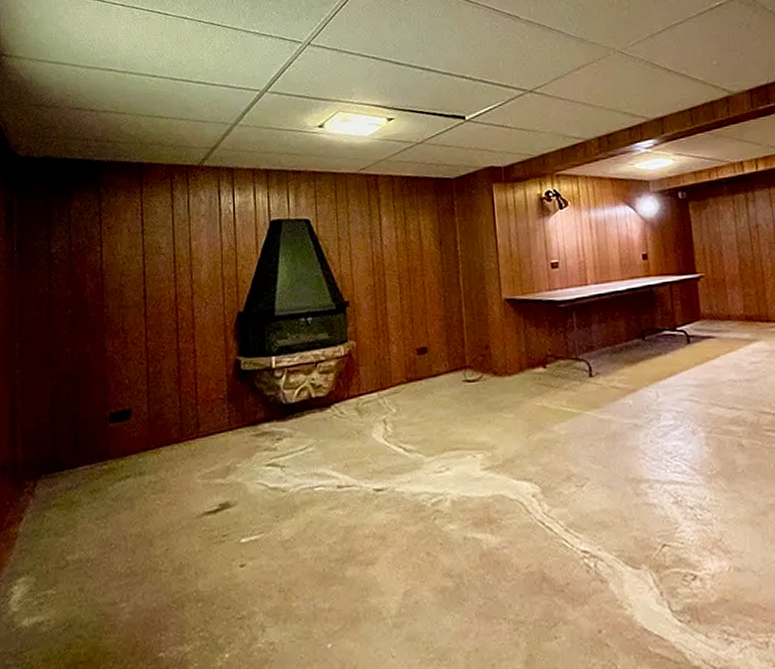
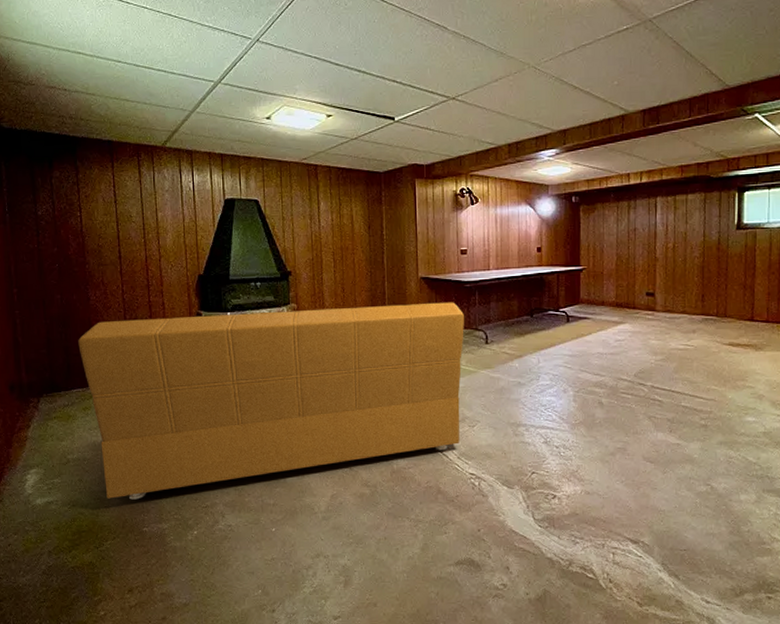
sofa: none [89,327,566,614] -> present [78,302,464,500]

